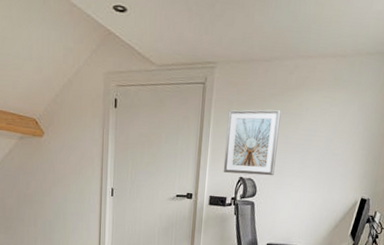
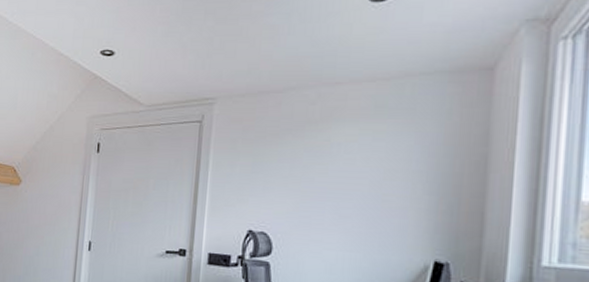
picture frame: present [223,109,282,176] -> none [225,146,302,230]

